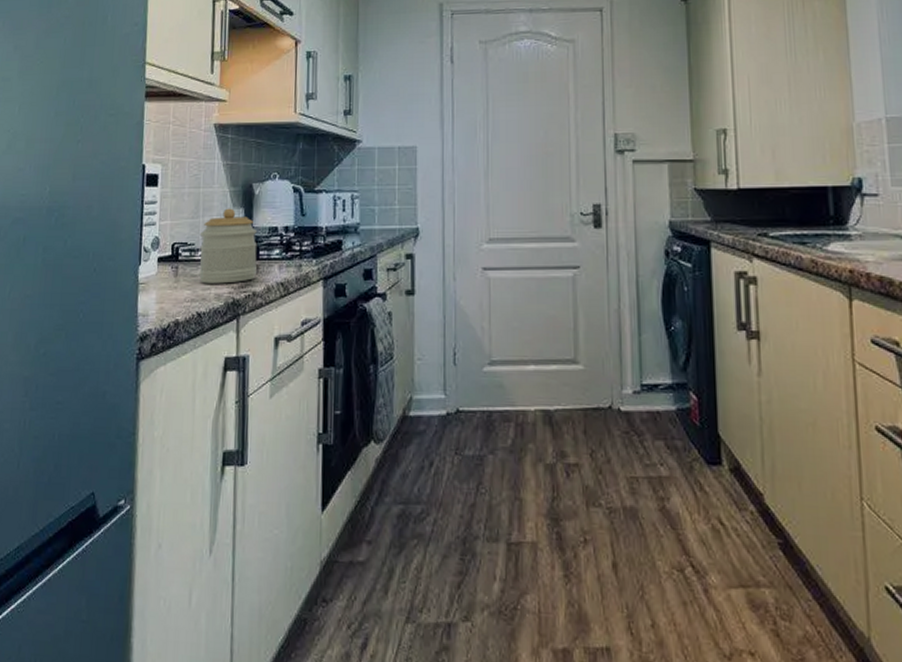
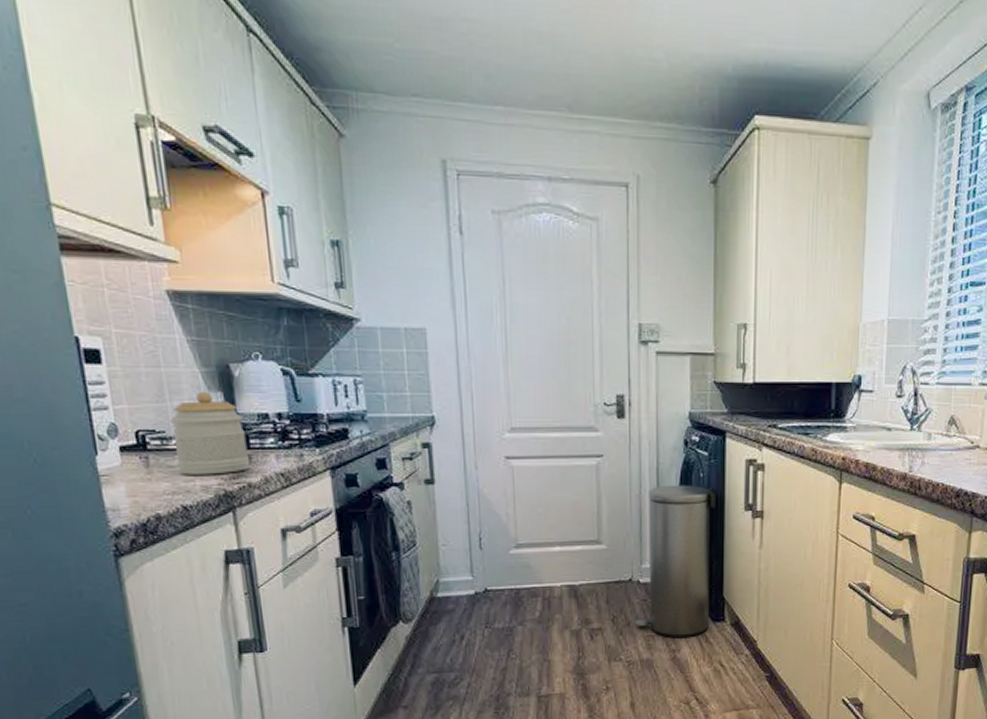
pedal bin: none [616,299,704,484] -> present [635,485,716,639]

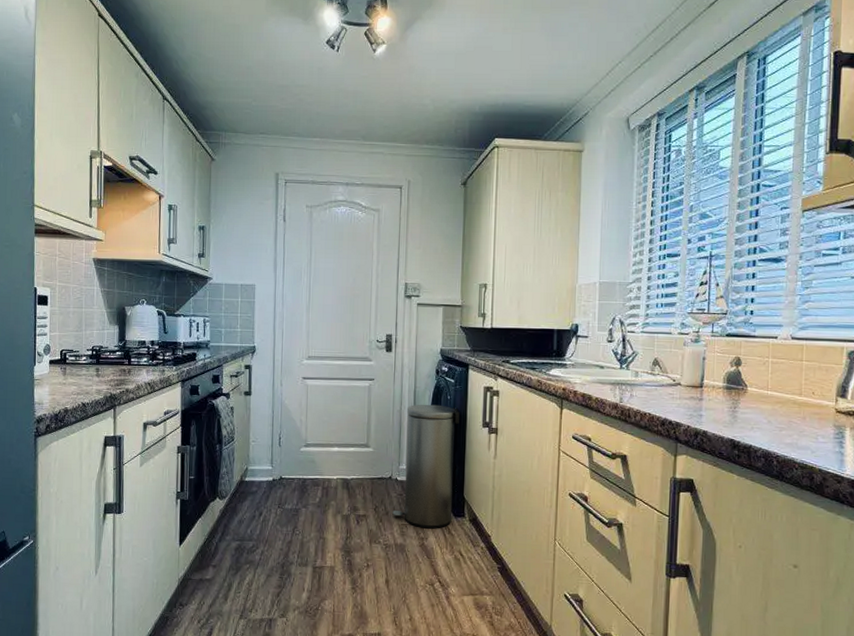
jar: present [169,391,251,475] -> none [83,325,130,382]

